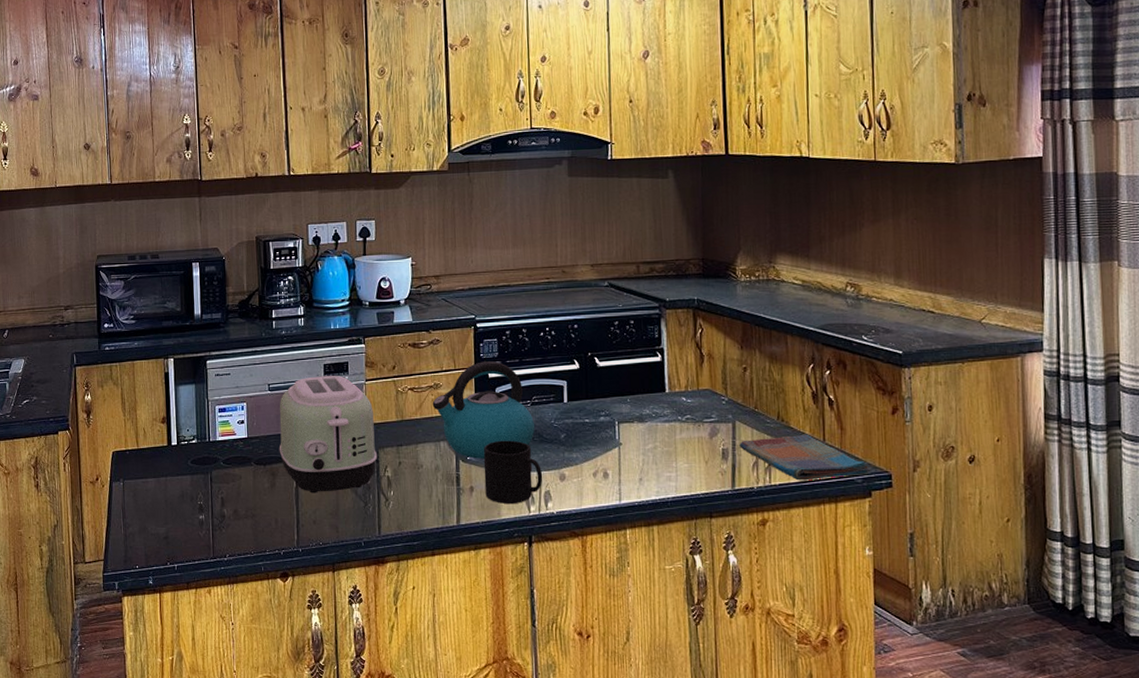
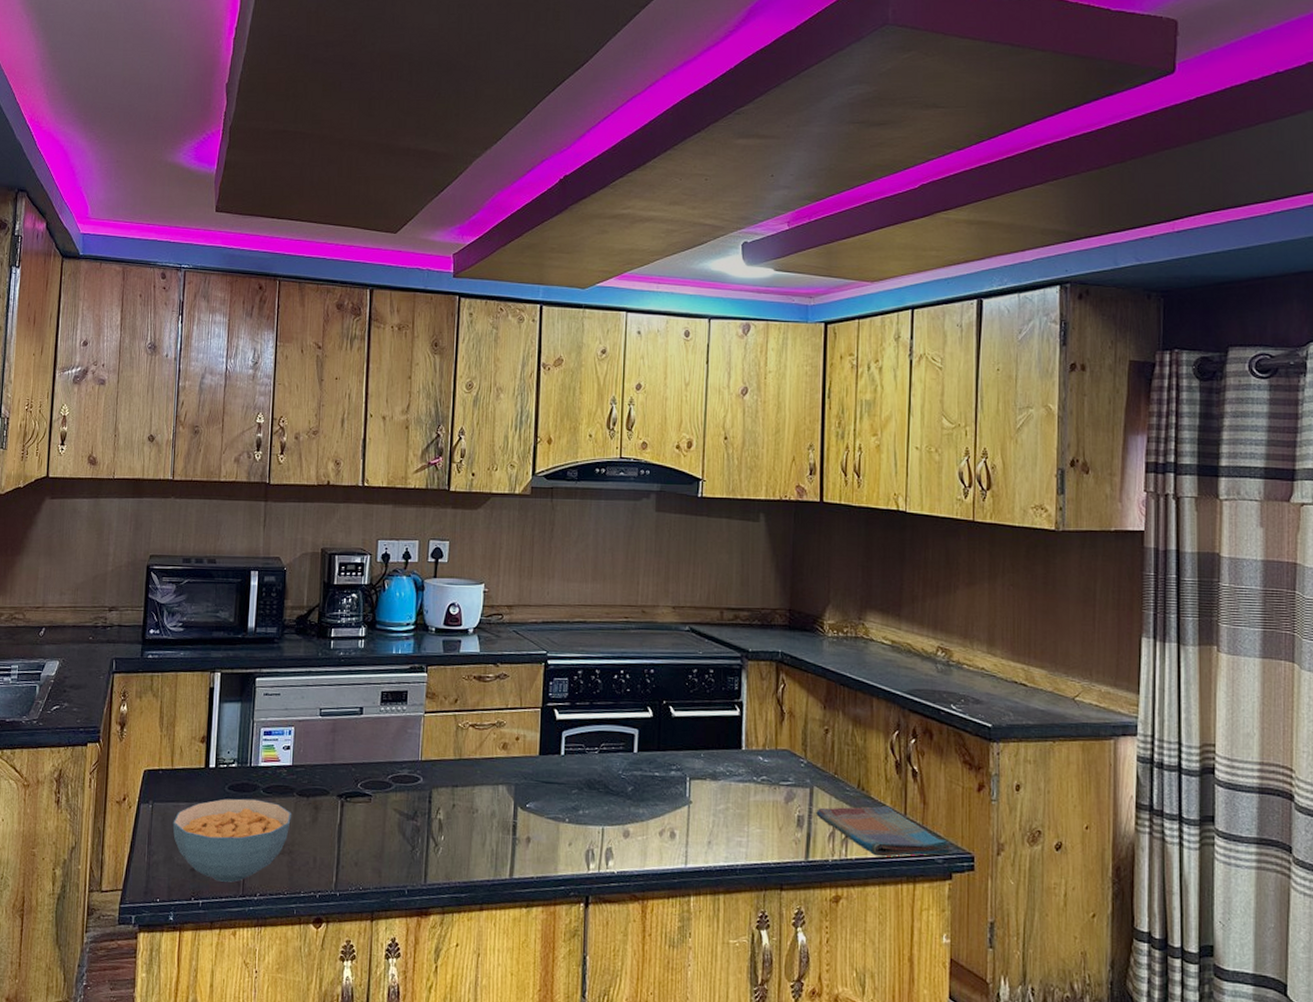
cereal bowl: none [143,471,251,546] -> present [172,798,291,883]
toaster: present [279,376,377,493] -> none [325,704,430,832]
kettle: present [432,361,536,459] -> none [493,701,602,807]
mug: present [483,440,543,503] -> none [542,788,606,859]

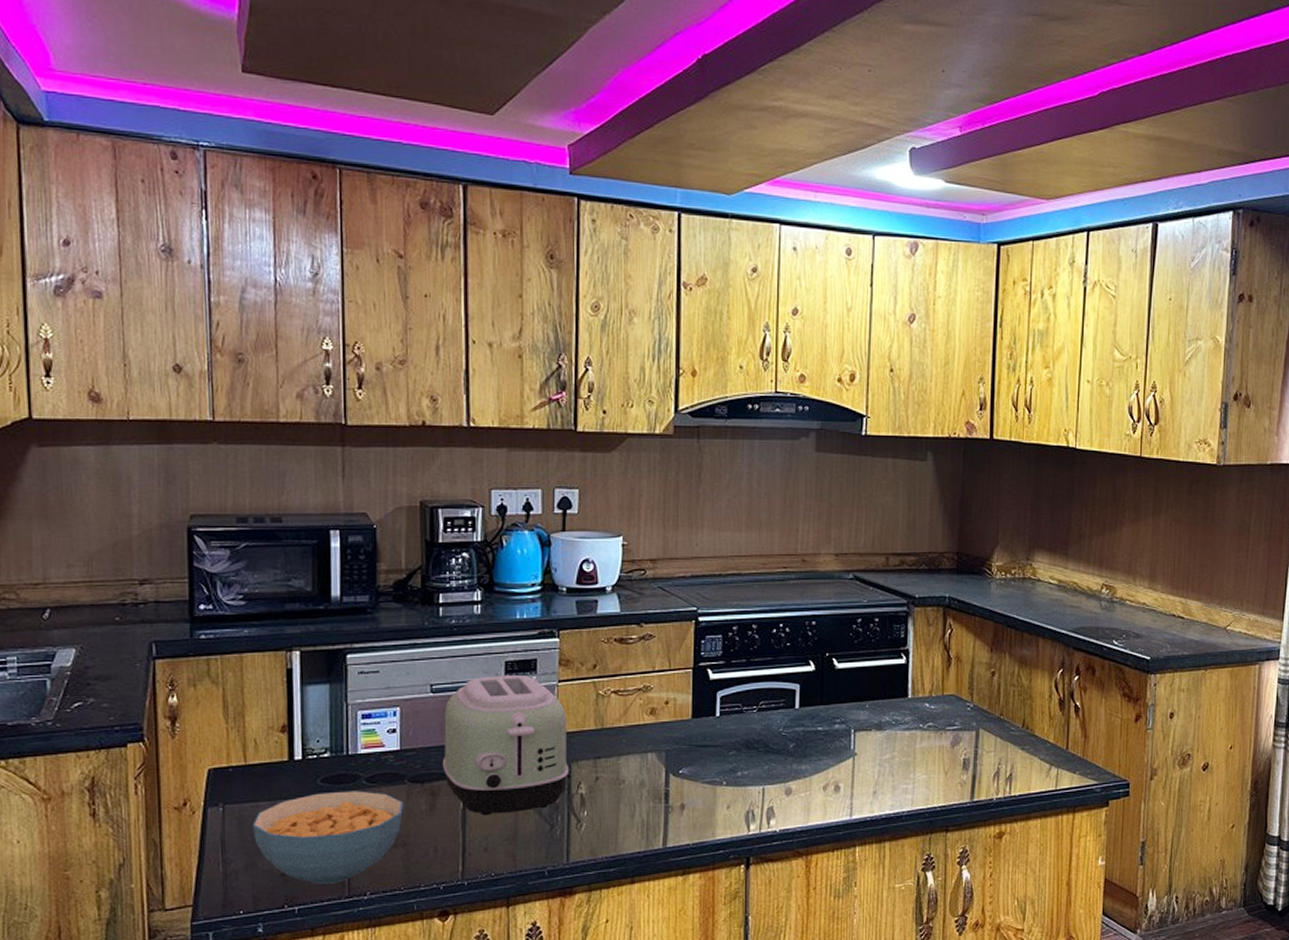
toaster: none [325,704,430,832] -> present [442,675,568,816]
dish towel: present [816,805,953,857] -> none [982,742,1110,791]

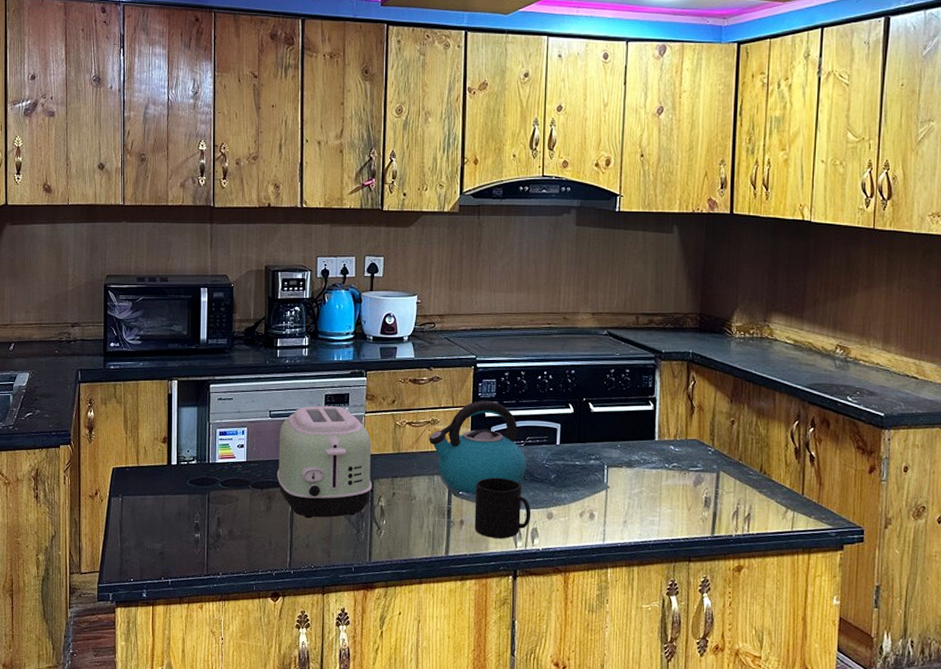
cereal bowl: present [252,791,403,884] -> none [141,491,247,564]
kettle: none [640,661,761,772] -> present [429,401,527,494]
mug: none [698,751,766,822] -> present [474,477,531,539]

